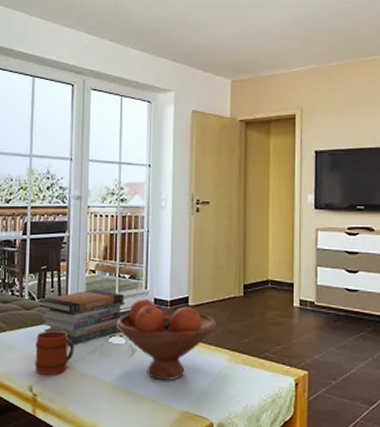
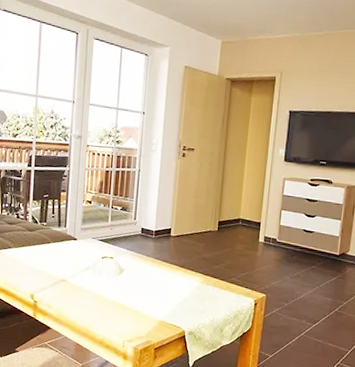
mug: present [35,330,74,376] -> none [36,249,71,287]
book stack: present [39,289,125,345] -> none [41,217,116,263]
fruit bowl: present [117,299,216,381] -> none [108,228,193,296]

